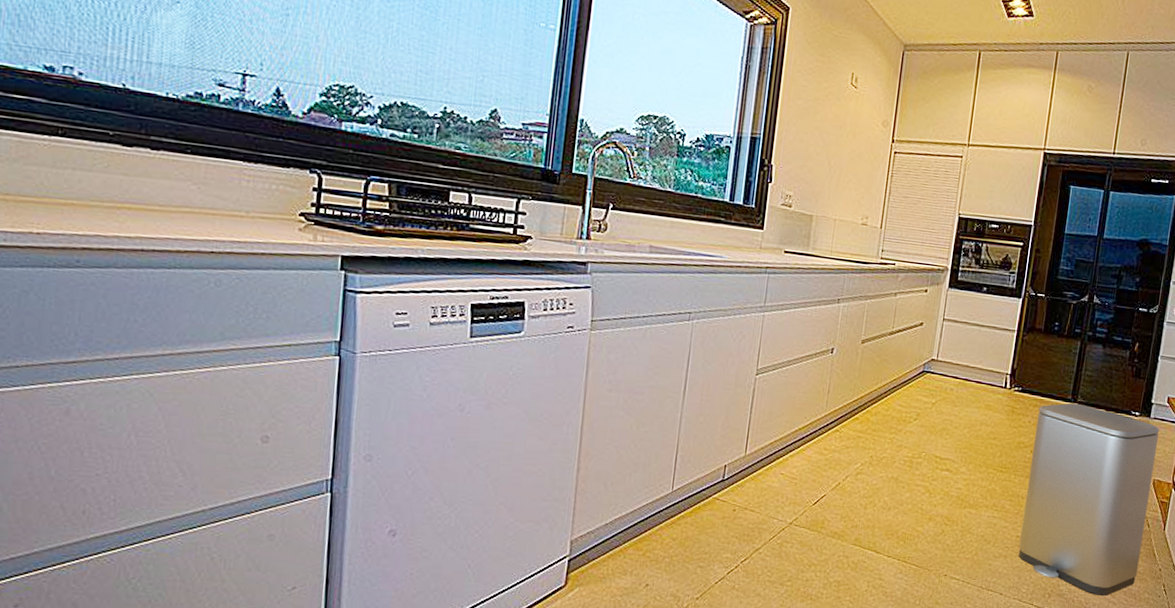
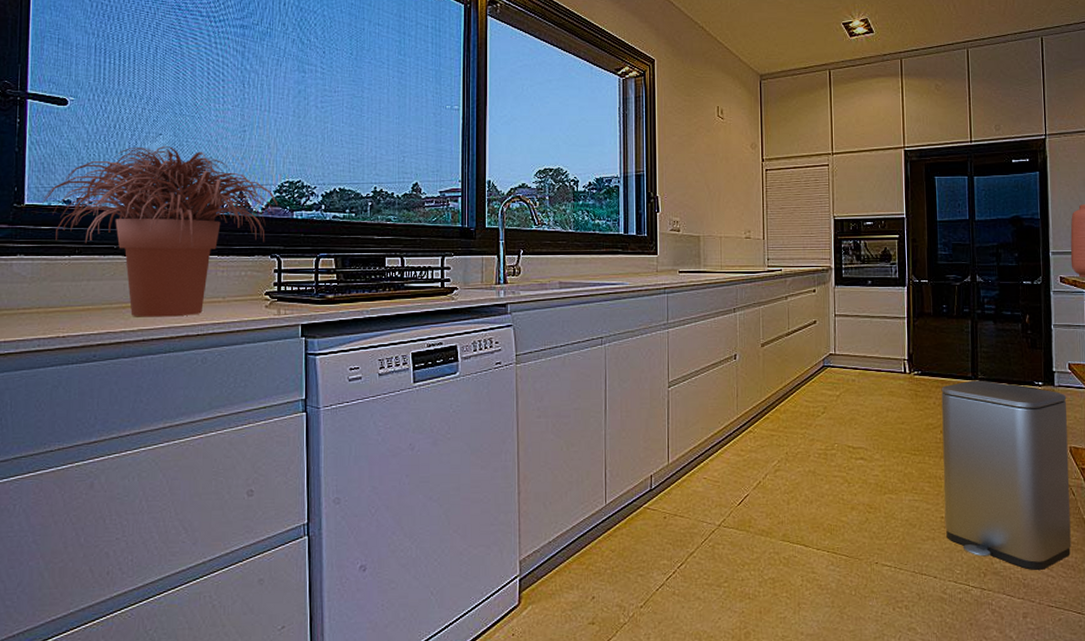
potted plant: none [14,12,323,228] -> present [41,145,278,317]

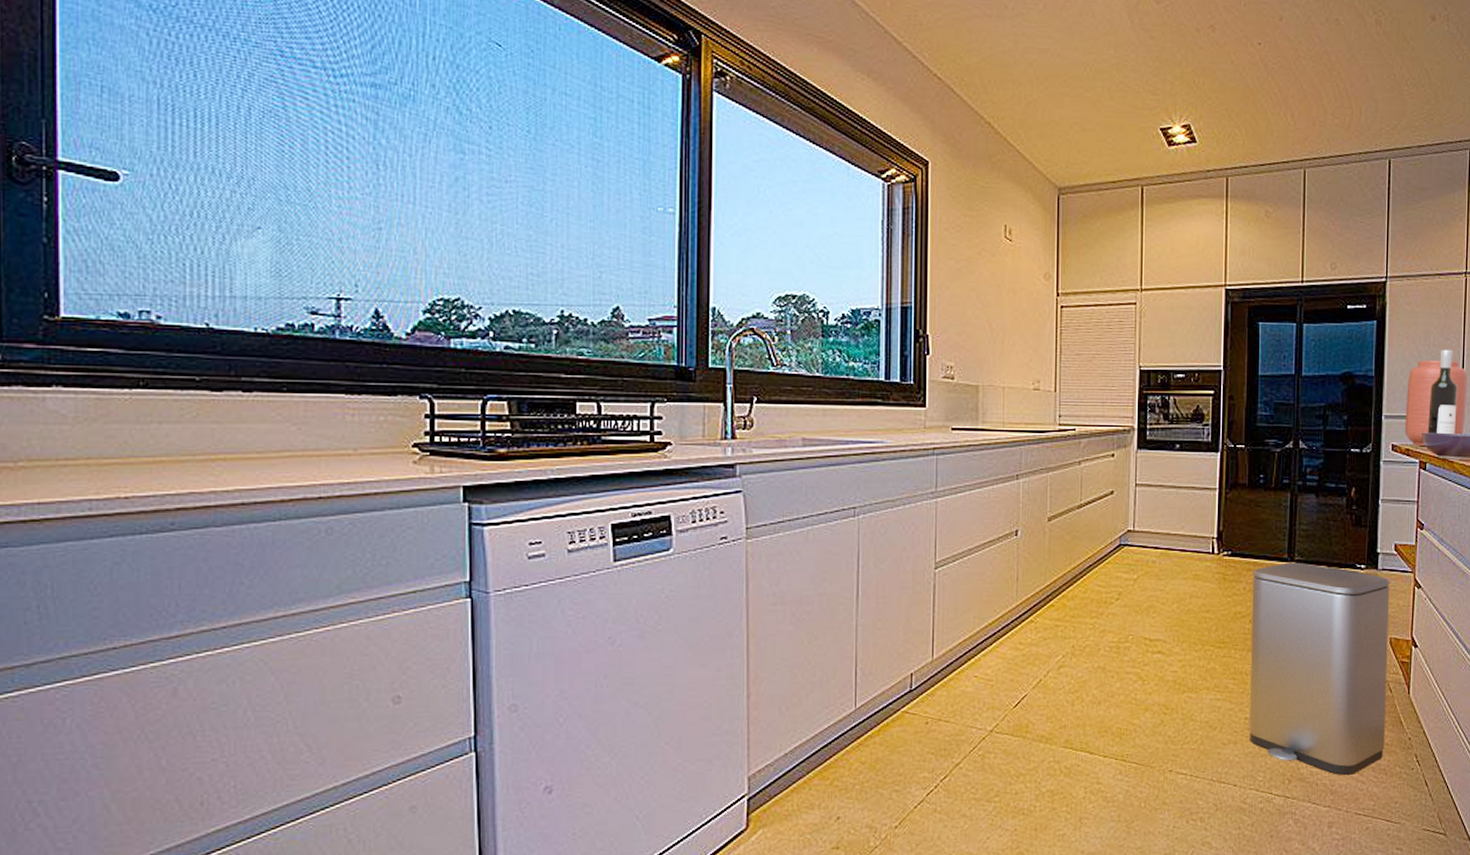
potted plant: present [41,145,278,317] -> none [85,243,428,474]

